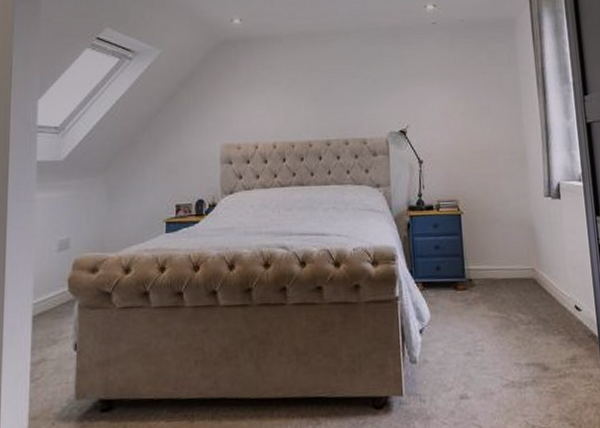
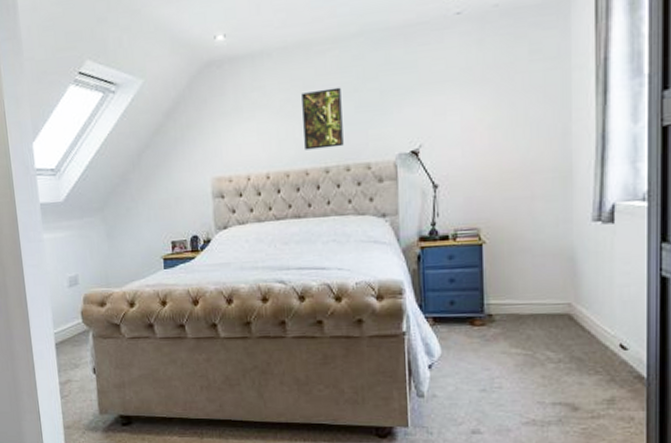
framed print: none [307,72,343,124] -> present [302,87,344,150]

